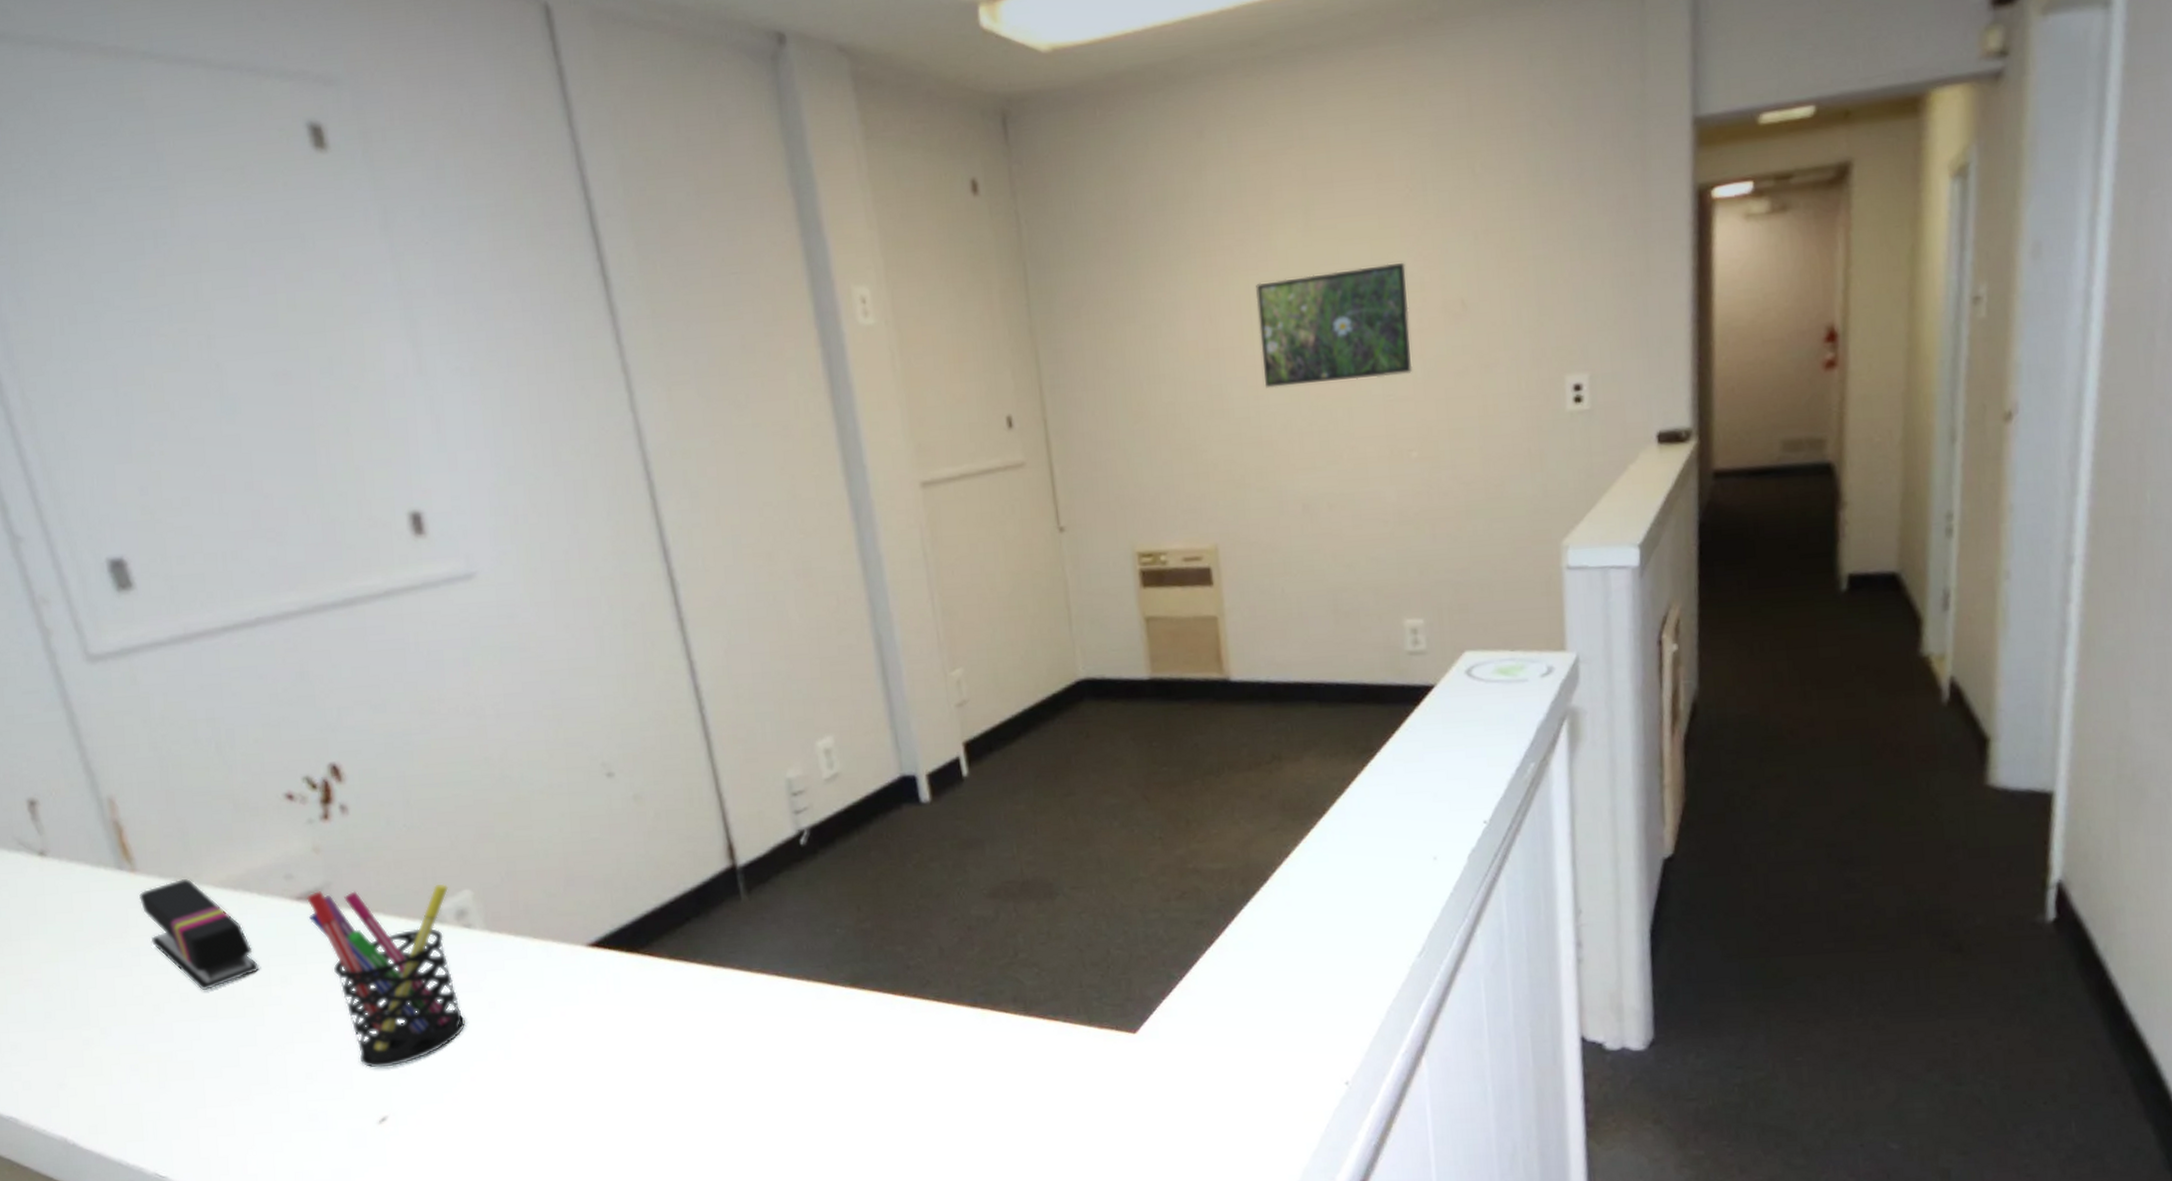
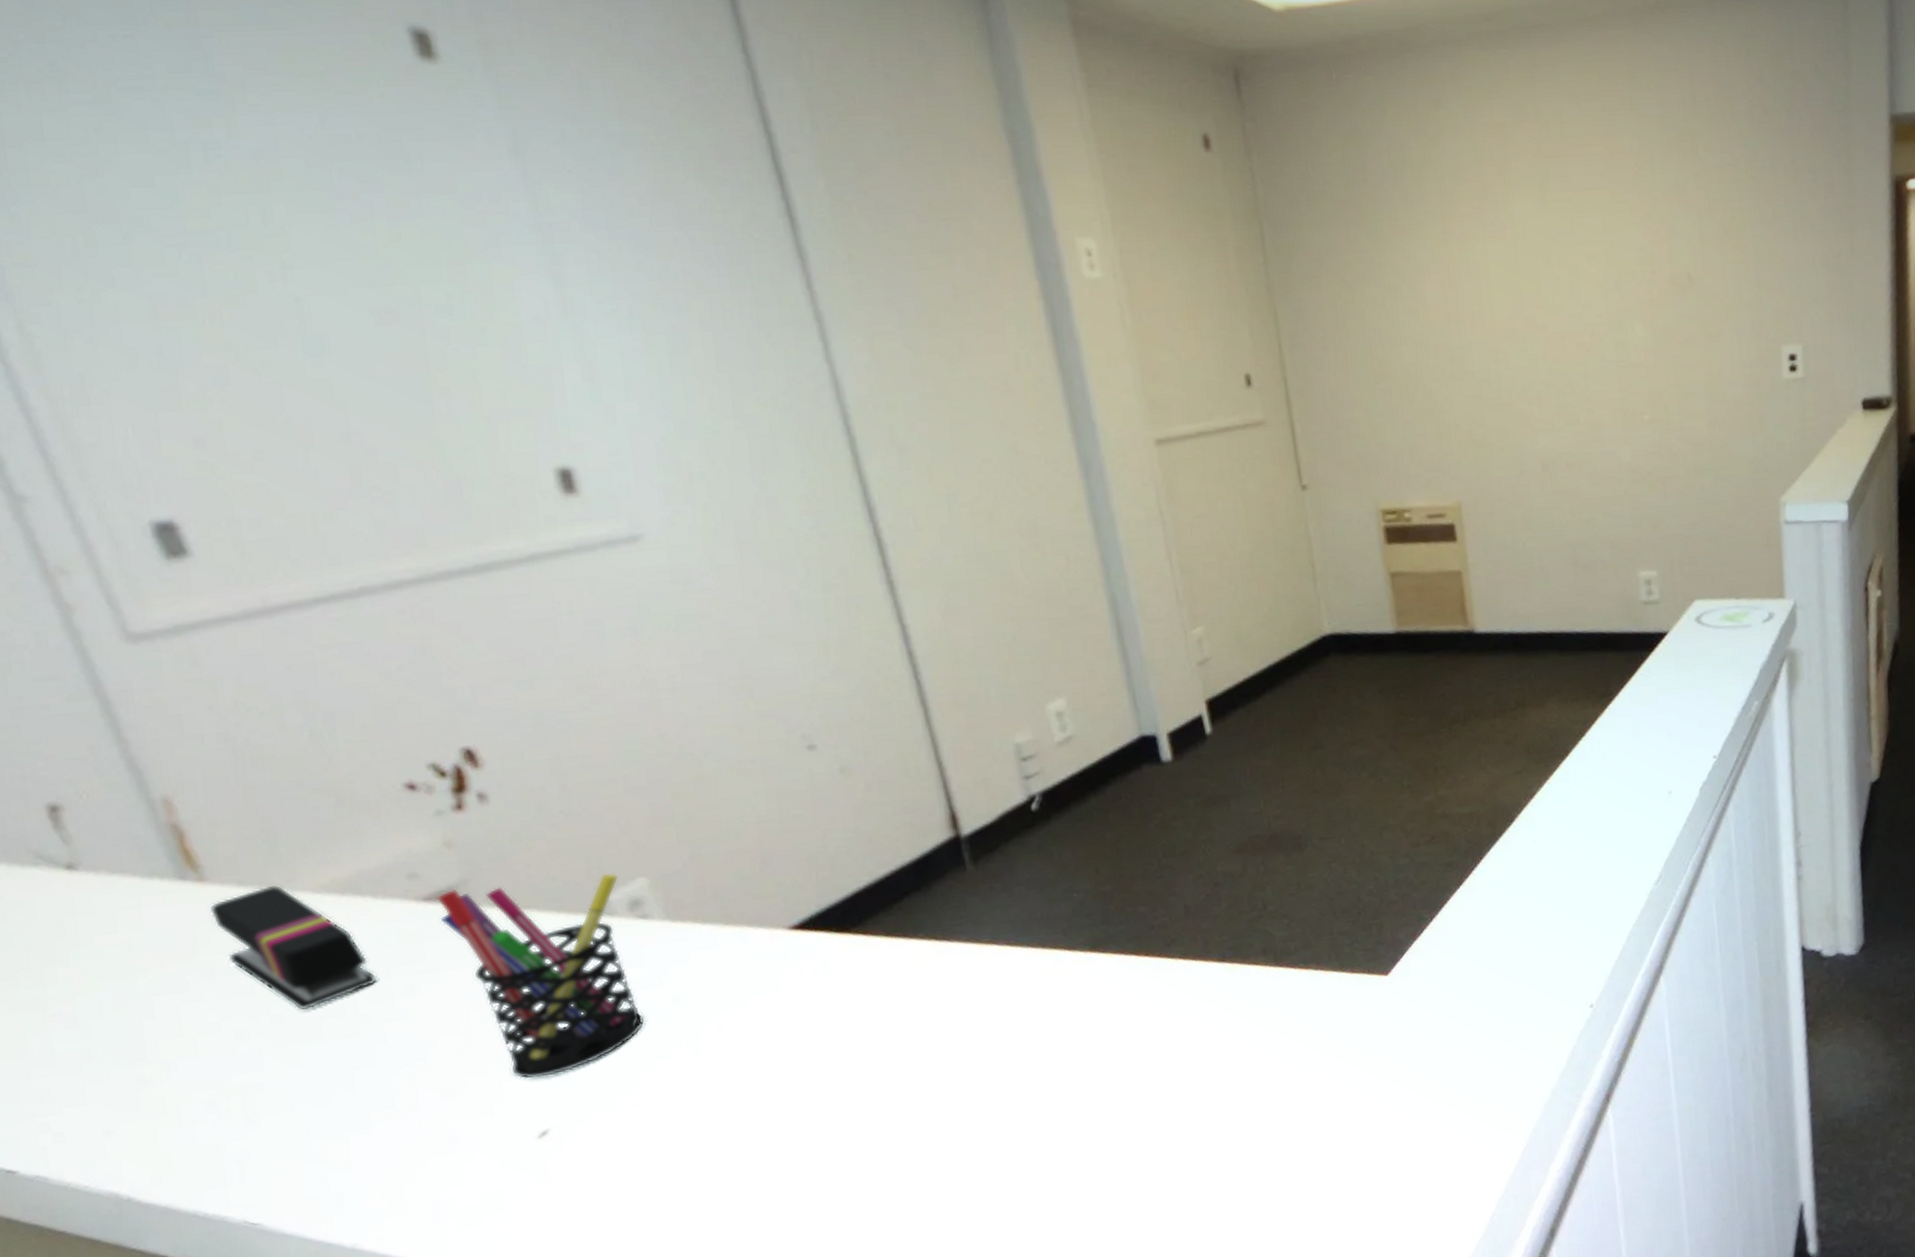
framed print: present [1256,262,1413,388] -> none [1494,236,1644,352]

